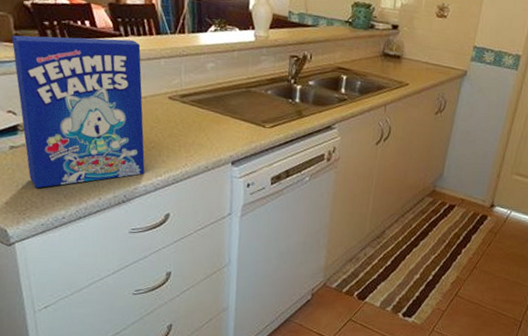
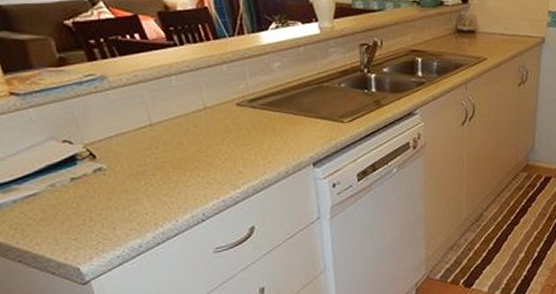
cereal box: present [11,35,145,189] -> none [55,49,222,219]

